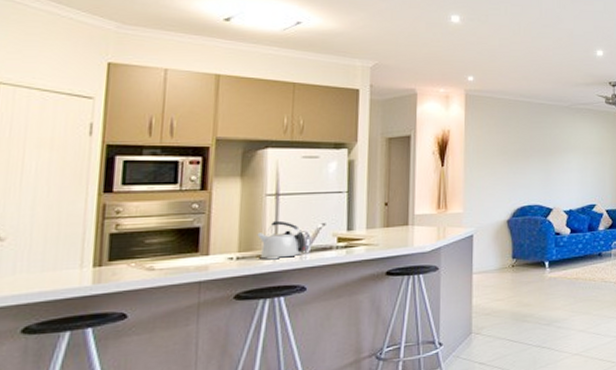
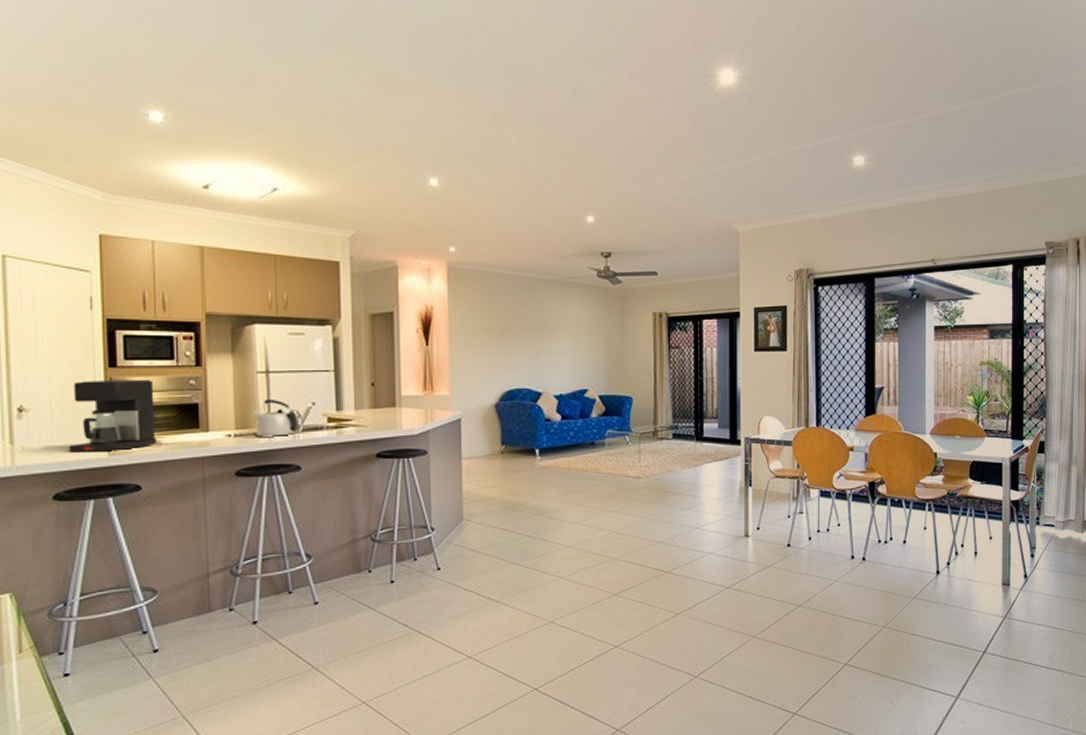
coffee maker: none [46,205,152,282] -> present [68,380,157,452]

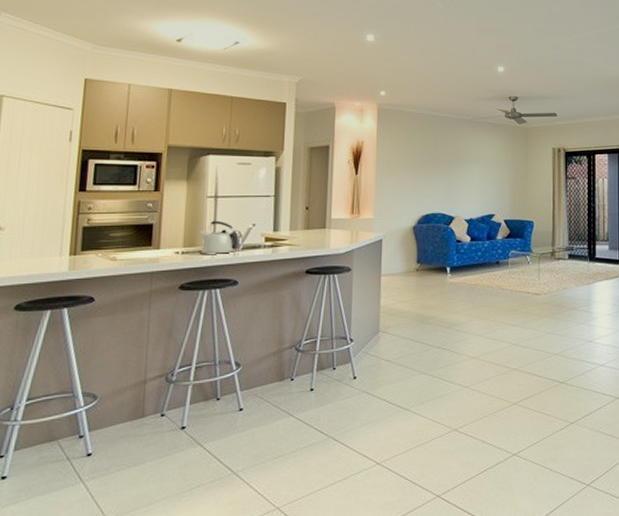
coffee maker: present [68,380,157,452] -> none [34,203,116,267]

